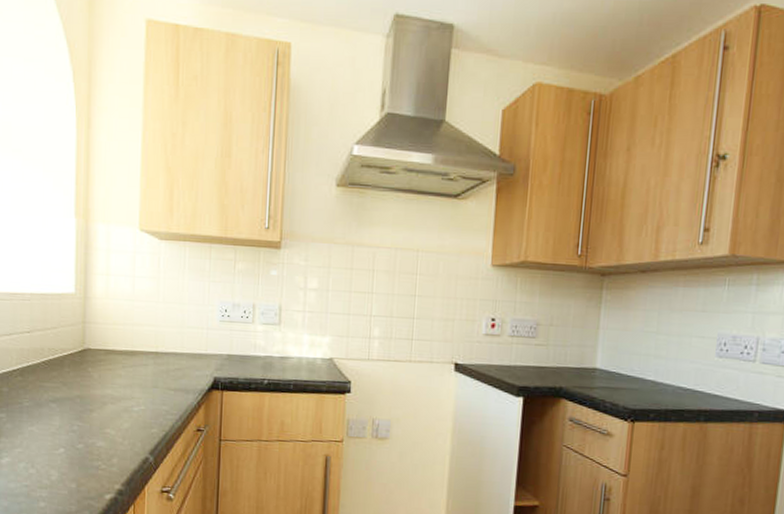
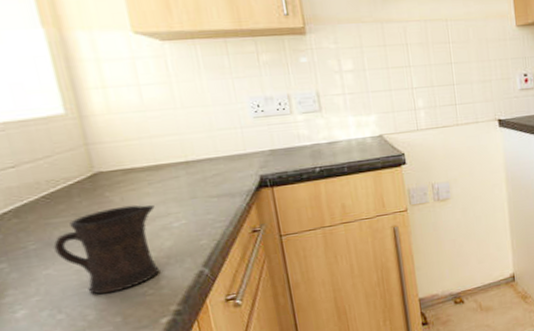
mug: none [41,382,123,460] -> present [53,204,160,295]

